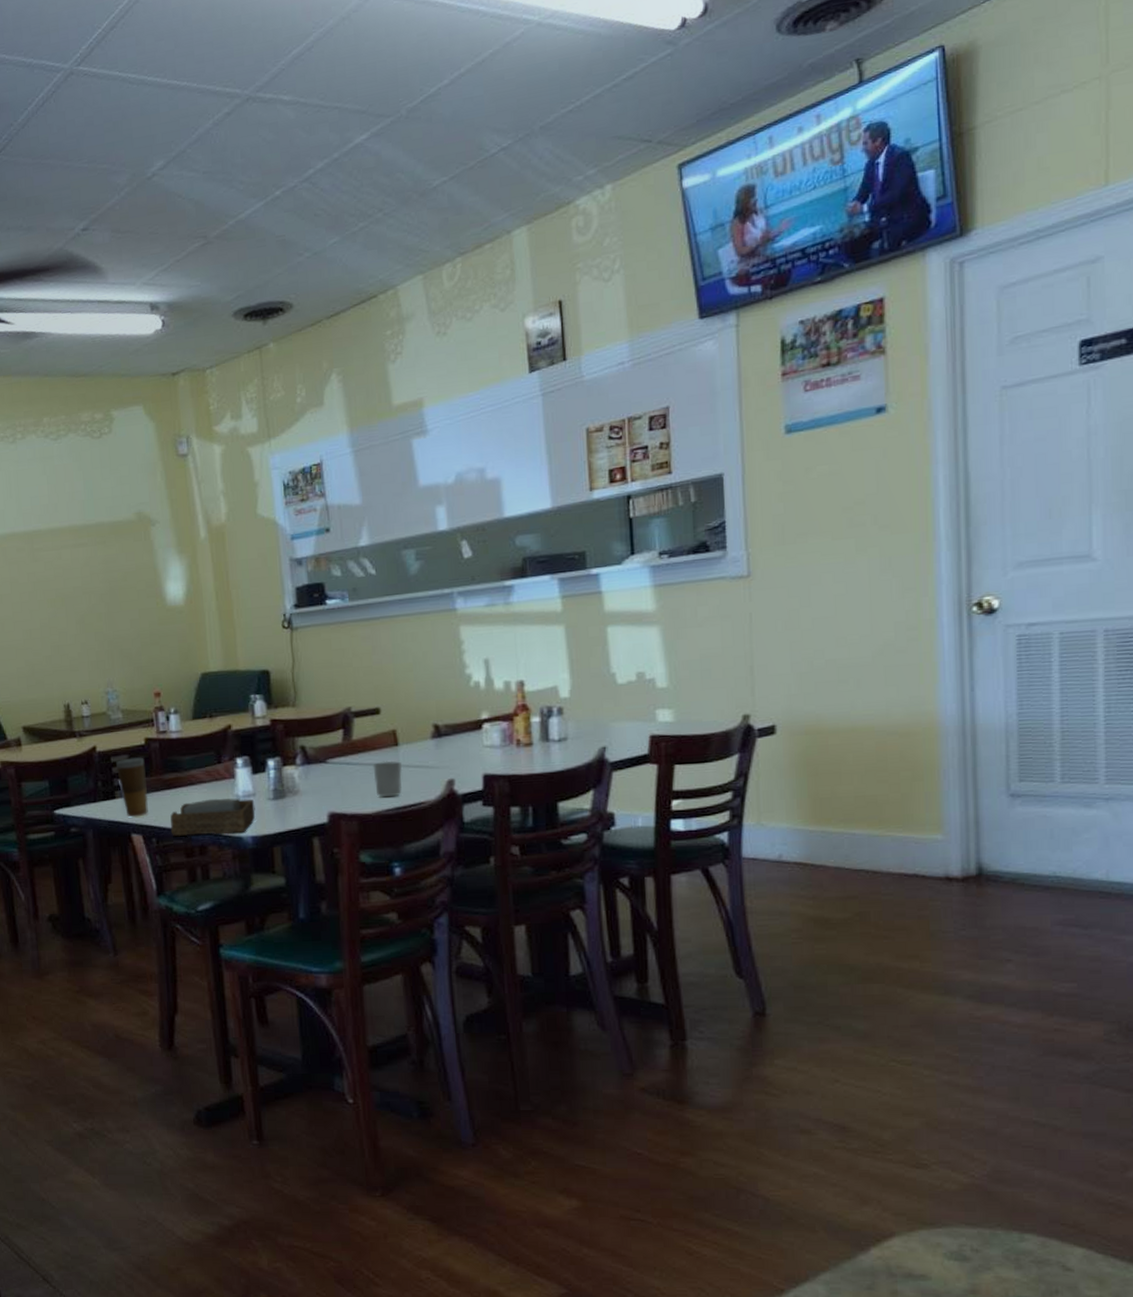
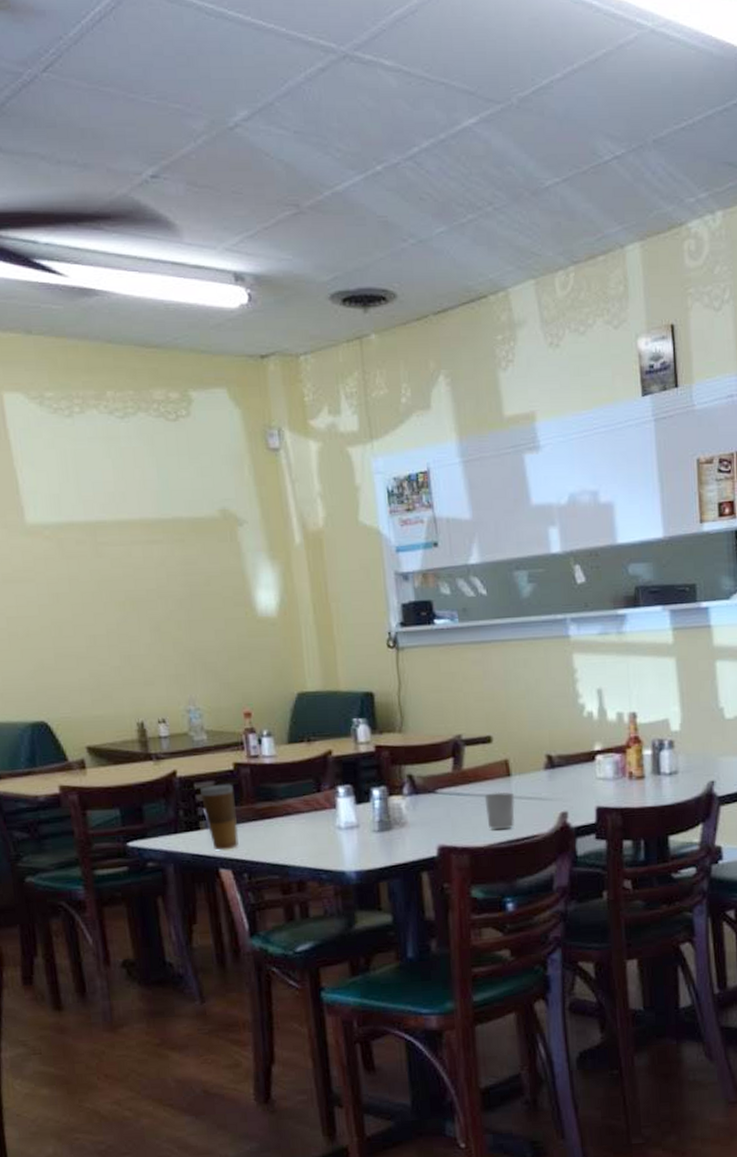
napkin holder: present [170,798,256,836] -> none [264,830,360,871]

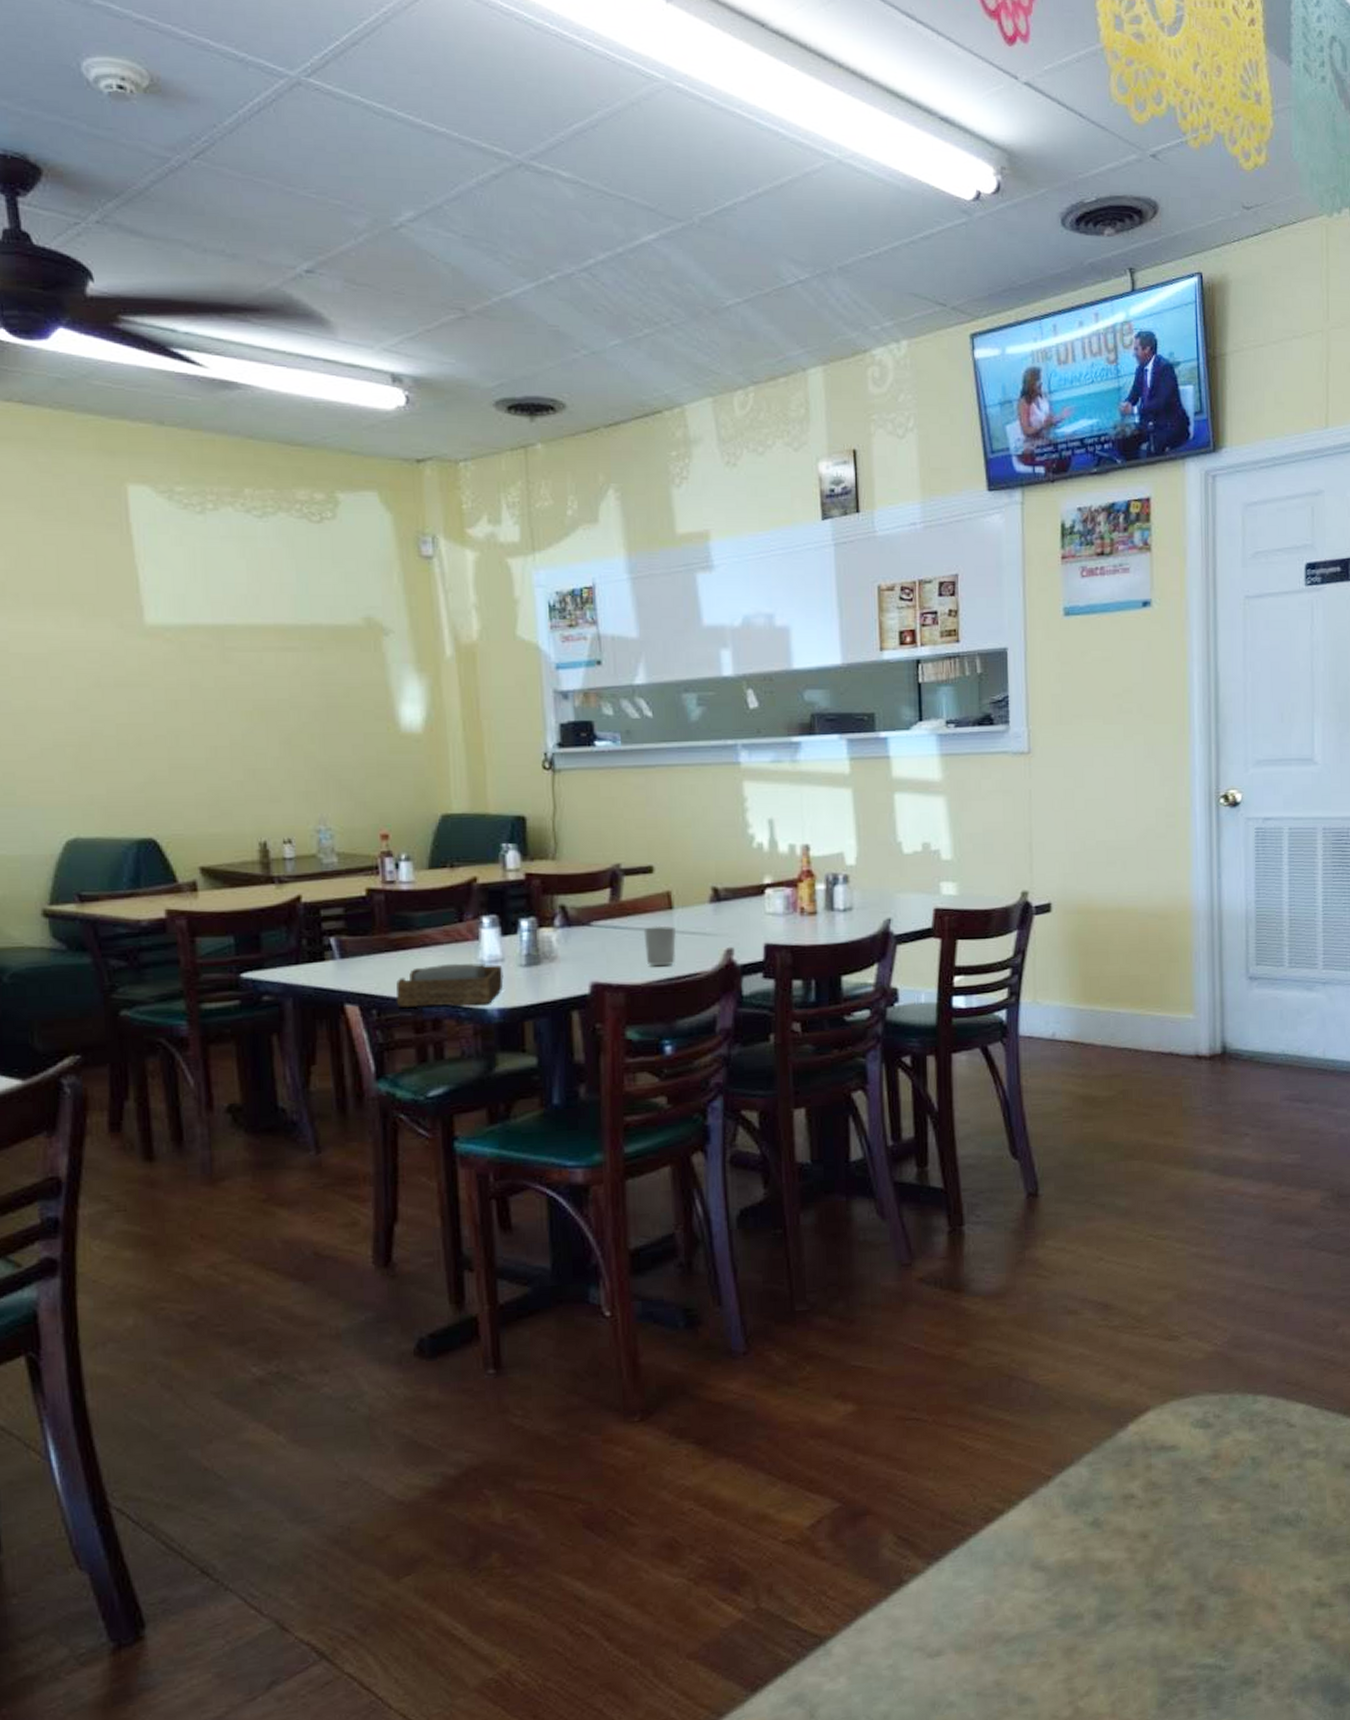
beverage cup: present [199,784,239,851] -> none [326,911,369,984]
napkin holder: none [264,830,360,871] -> present [395,963,504,1008]

